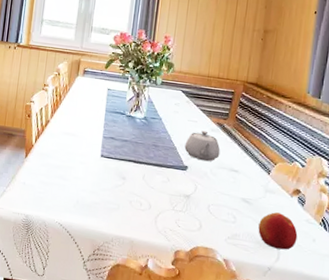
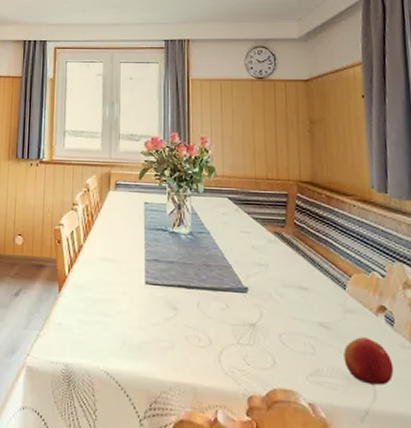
teapot: present [184,130,221,162] -> none [240,242,283,280]

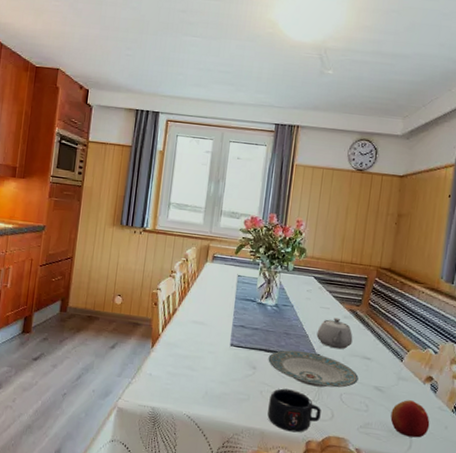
plate: none [190,284,297,328] -> present [268,350,359,388]
mug: none [197,331,260,387] -> present [267,388,321,433]
teapot: none [240,242,283,280] -> present [316,317,353,350]

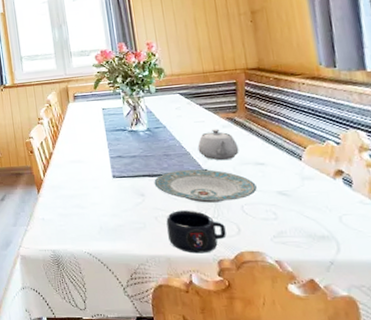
apple: present [390,400,430,438] -> none [304,199,356,239]

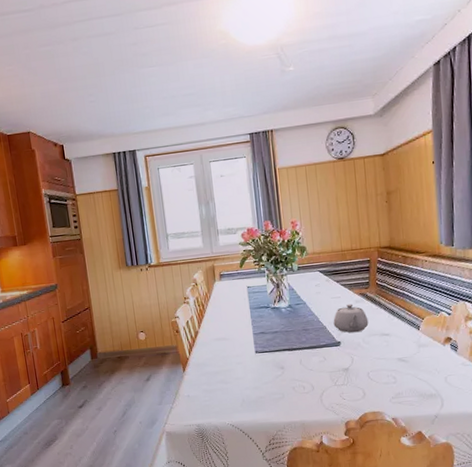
plate: present [154,169,257,203] -> none [293,341,381,372]
mug: present [166,210,226,254] -> none [302,379,354,418]

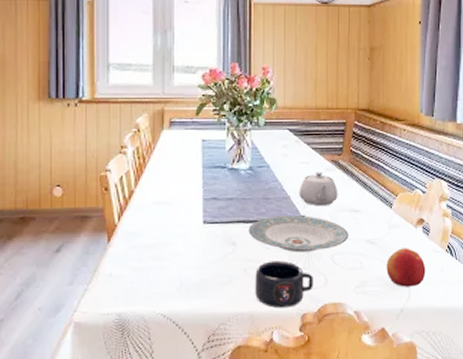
plate: none [293,341,381,372] -> present [248,215,349,253]
mug: none [302,379,354,418] -> present [255,260,313,309]
apple: none [418,363,457,397] -> present [386,248,426,287]

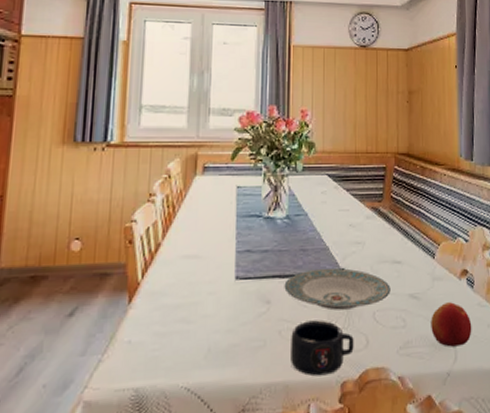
teapot: present [299,171,338,207] -> none [338,220,379,258]

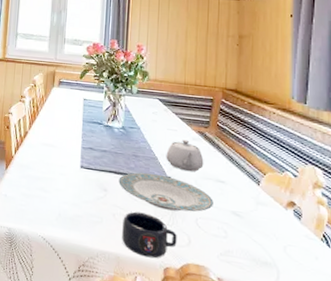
teapot: none [338,220,379,258] -> present [166,139,204,172]
apple: present [431,302,472,347] -> none [253,226,297,269]

